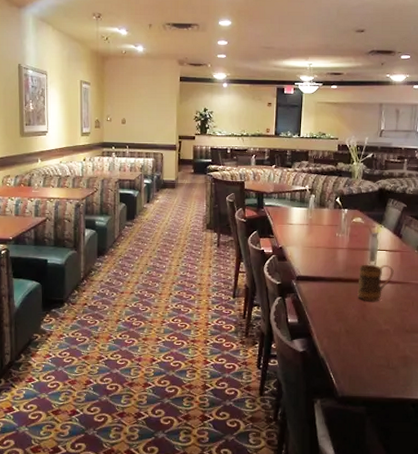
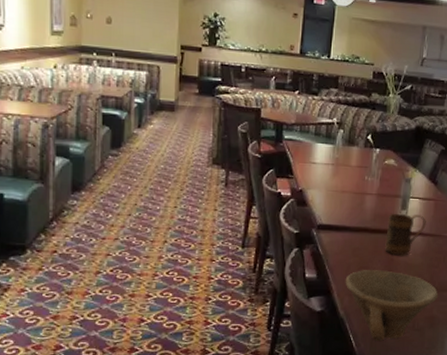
bowl: none [323,315,410,379] -> present [345,270,438,341]

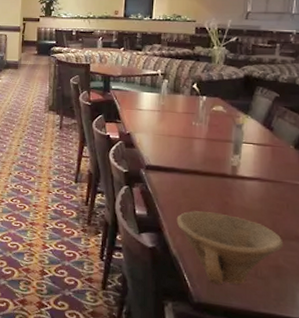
mug: present [385,213,426,256] -> none [218,157,263,200]

